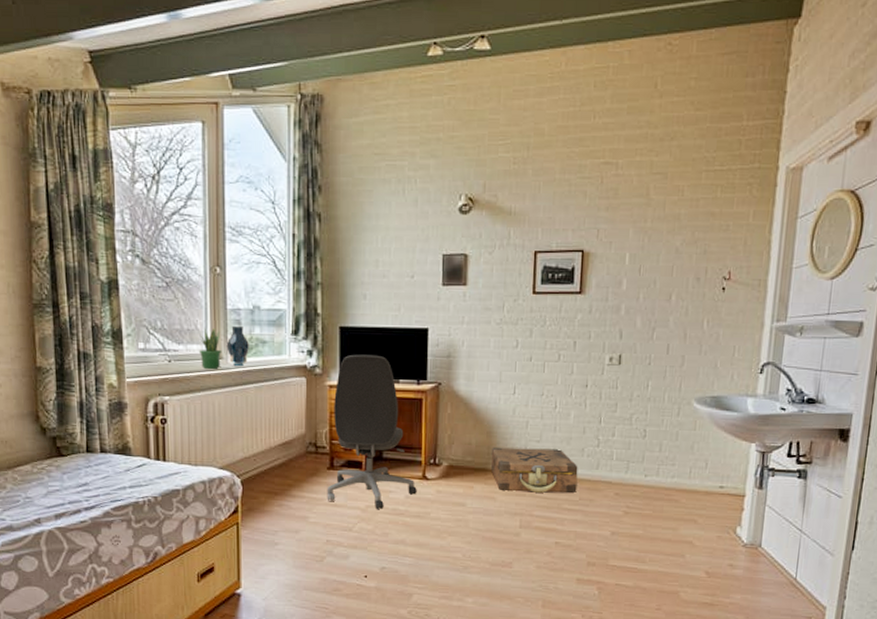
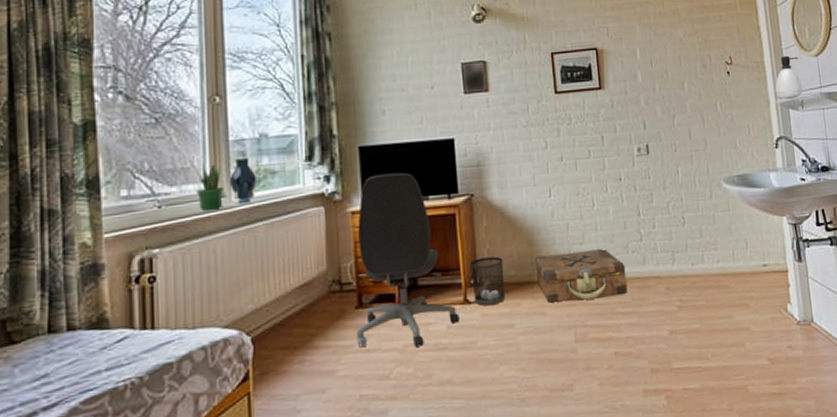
waste bin: none [430,441,462,485] -> present [469,256,506,306]
soap dispenser: none [773,276,809,324] -> present [775,55,803,99]

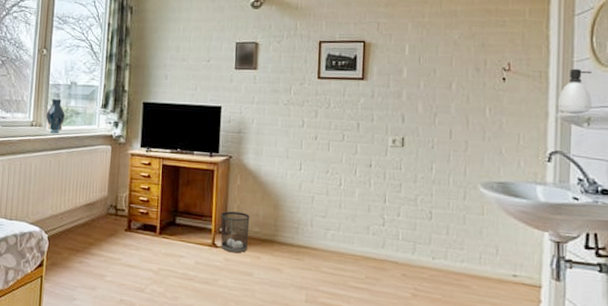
planter: present [197,164,225,212] -> none [23,100,42,136]
office chair: present [356,172,460,348] -> none [123,127,207,274]
suitcase: present [534,249,628,303] -> none [277,220,364,270]

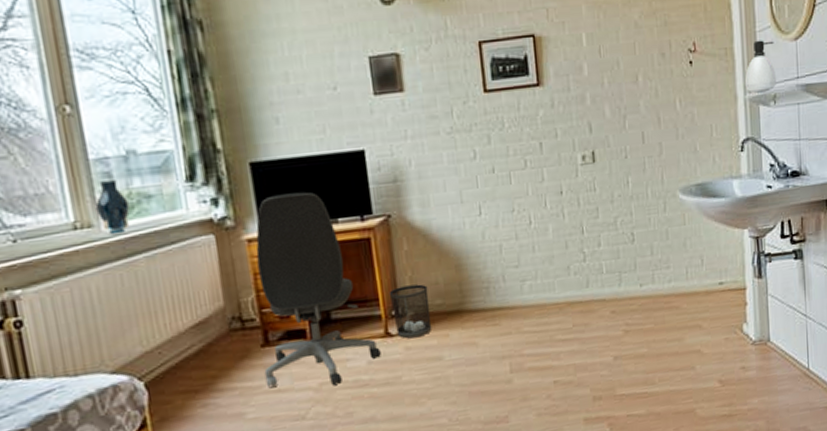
office chair: none [123,127,207,274] -> present [256,192,381,389]

